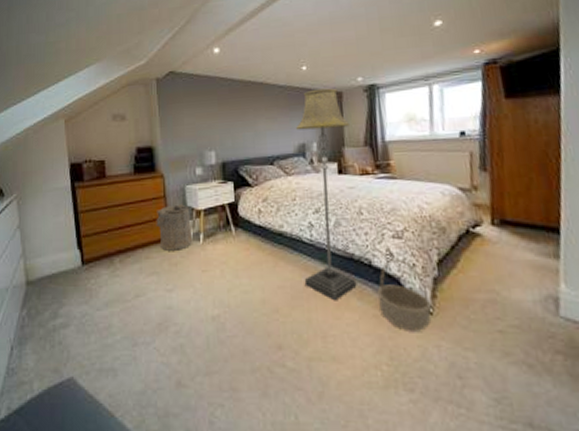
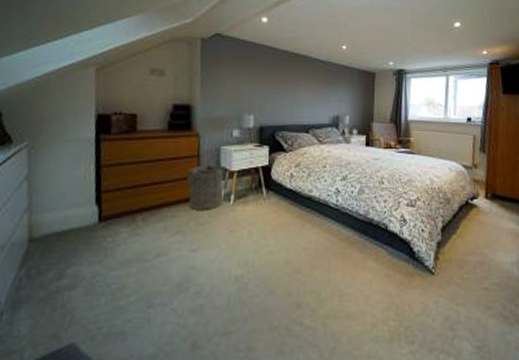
floor lamp: present [296,88,357,301] -> none [327,67,379,262]
basket: present [376,259,432,331] -> none [390,224,434,289]

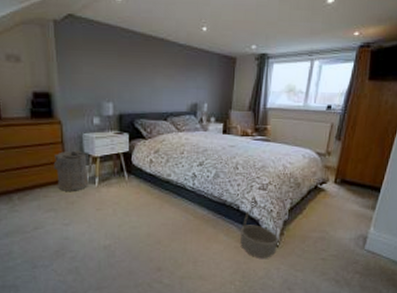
basket: none [390,224,434,289] -> present [240,205,279,258]

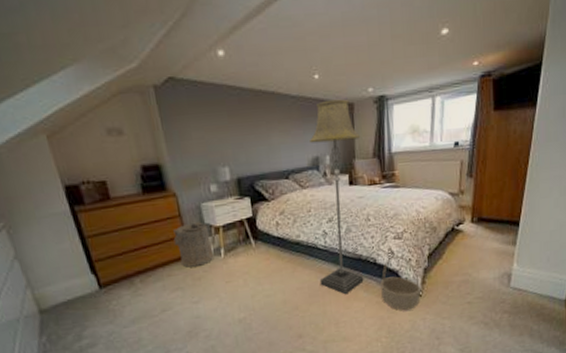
floor lamp: none [184,52,238,236] -> present [310,99,364,295]

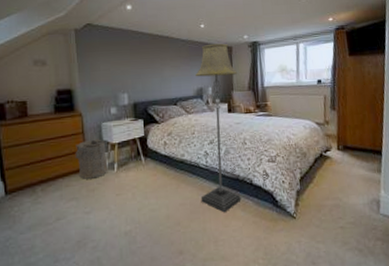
basket: present [379,255,421,311] -> none [256,177,295,232]

